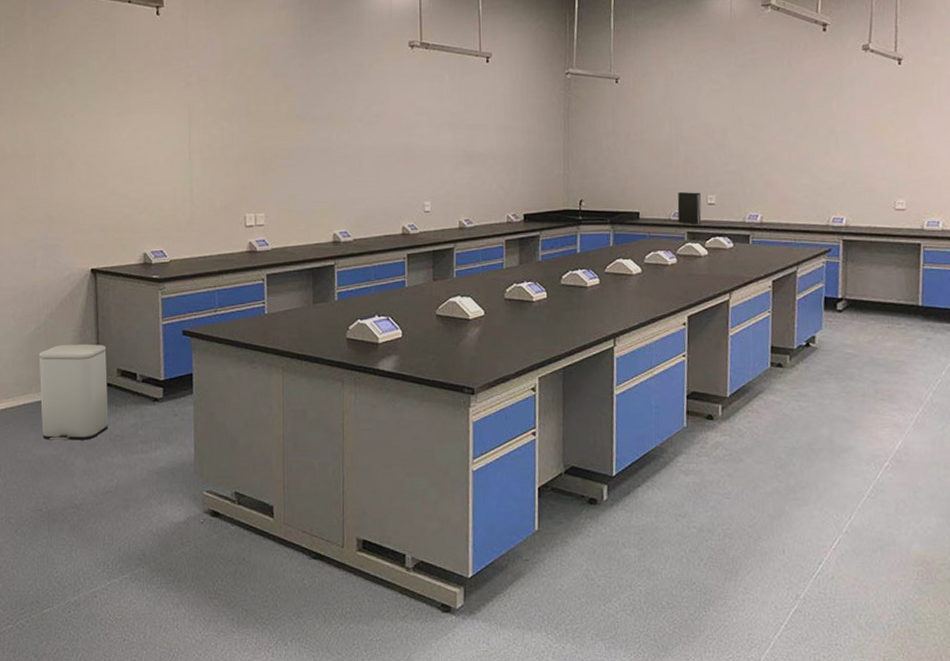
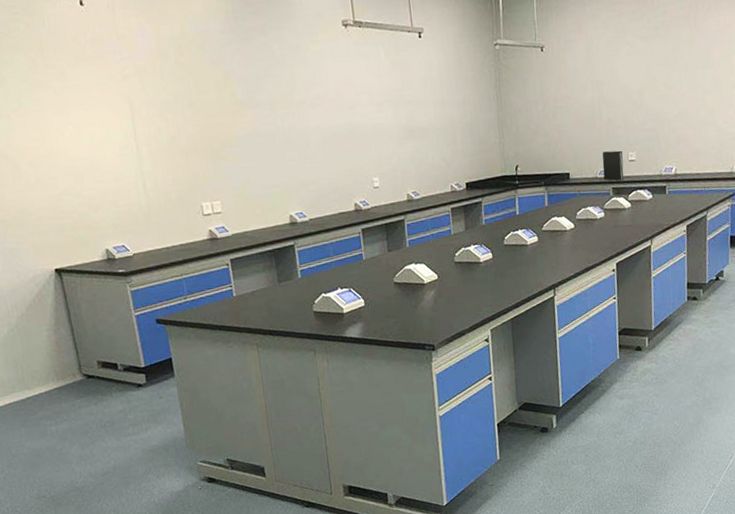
pedal bin: present [39,343,108,440] -> none [16,340,98,434]

